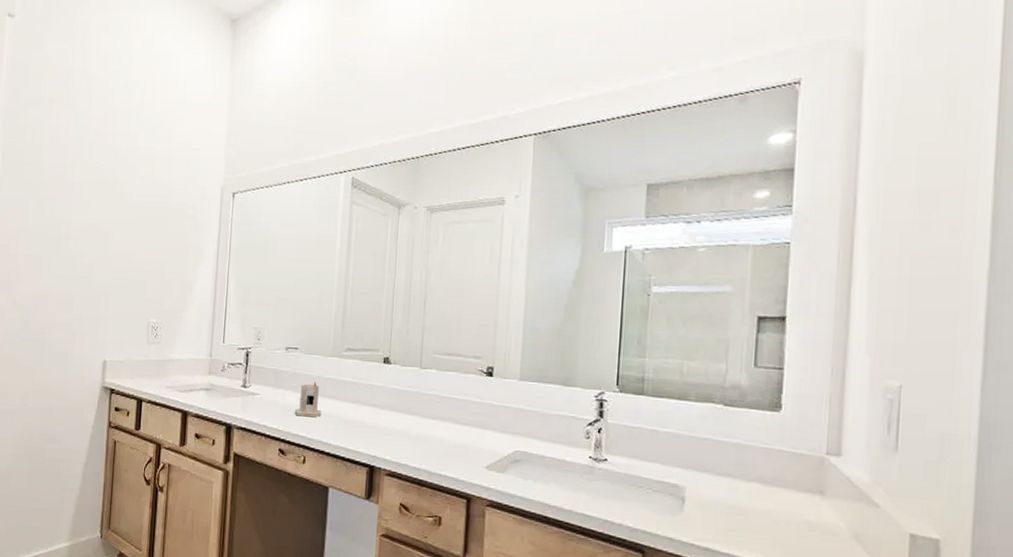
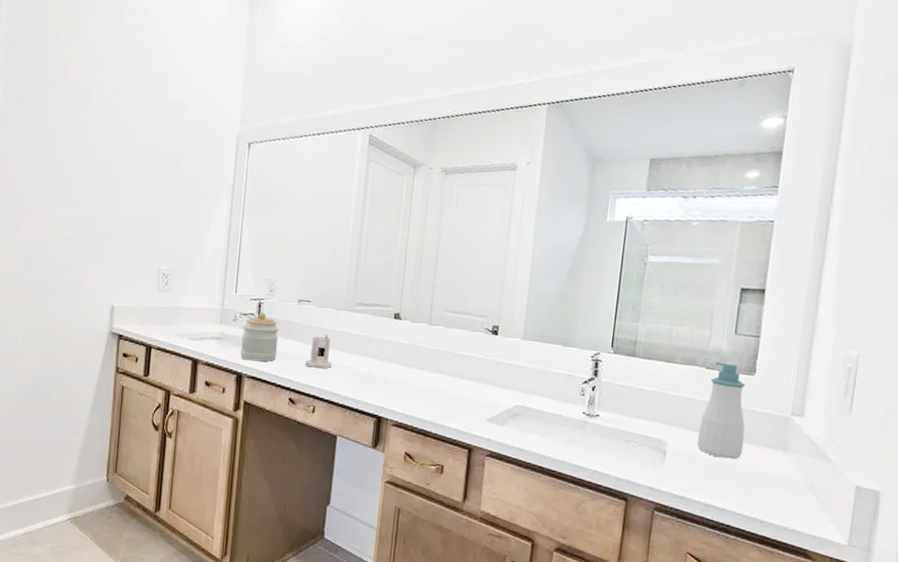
jar: none [229,361,268,412] -> present [240,312,280,362]
soap bottle: none [720,397,774,506] -> present [697,361,746,460]

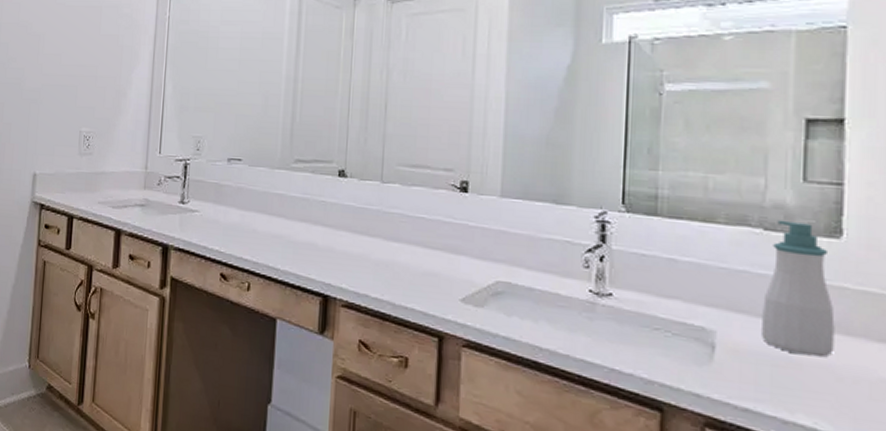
jar: present [240,312,280,362] -> none [166,174,208,231]
candle: present [305,334,333,369] -> none [237,197,269,238]

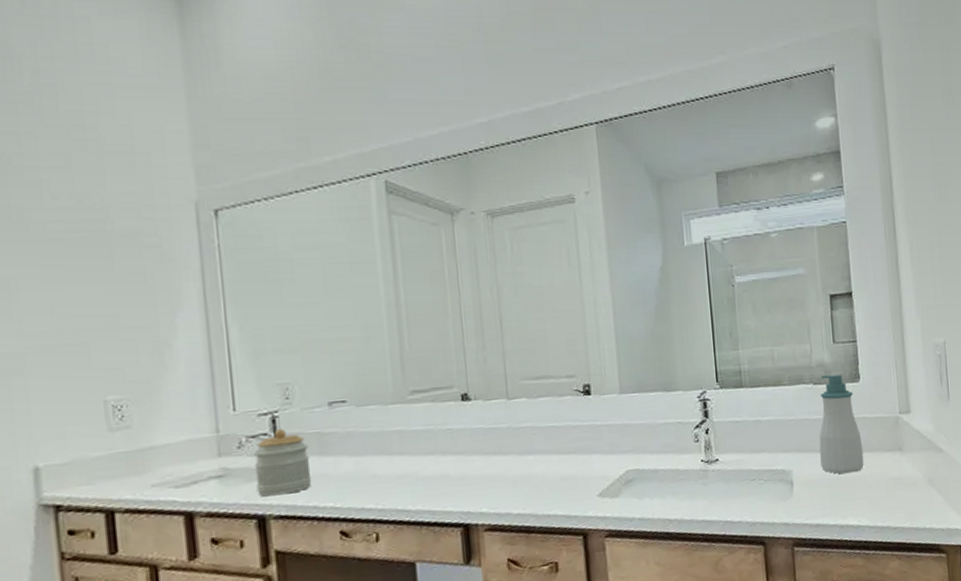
jar: none [166,174,208,231] -> present [254,429,312,497]

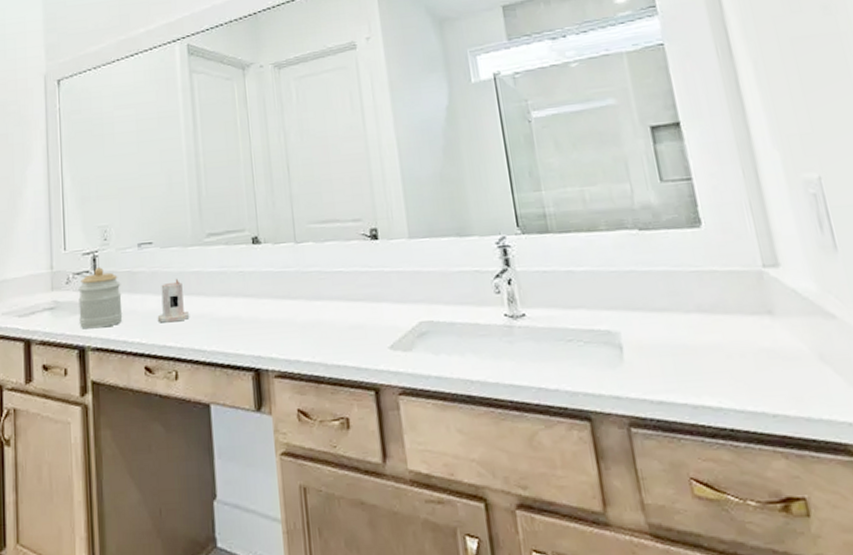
candle: none [353,438,392,486] -> present [157,278,190,323]
soap bottle: present [819,374,864,474] -> none [648,218,719,340]

